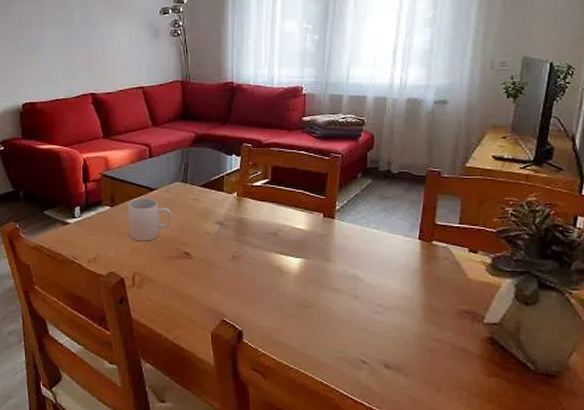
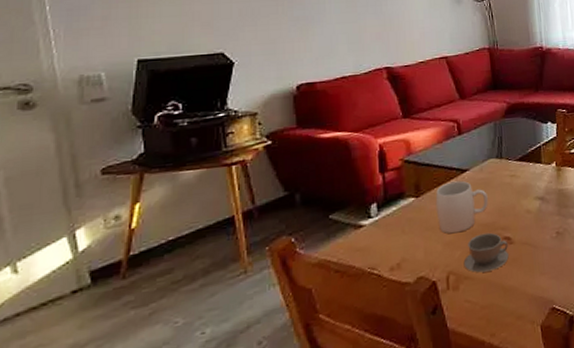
teacup: none [147,245,187,278] -> present [463,232,509,273]

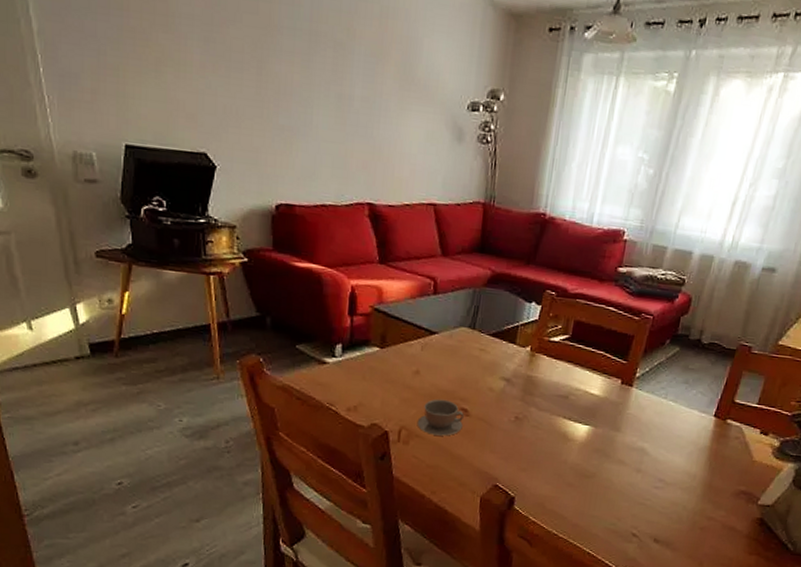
mug: present [435,180,488,234] -> none [398,341,453,393]

